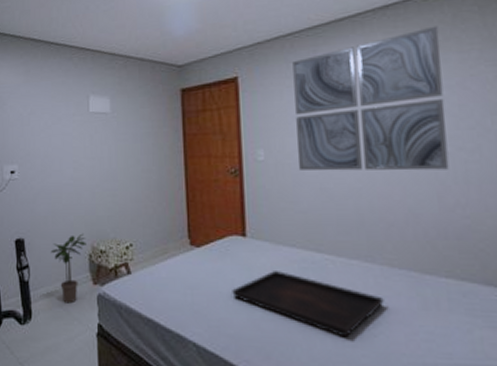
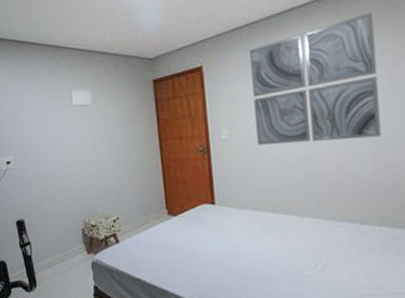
potted plant: present [50,233,86,304] -> none [48,211,79,272]
serving tray: present [232,271,384,338] -> none [205,231,330,281]

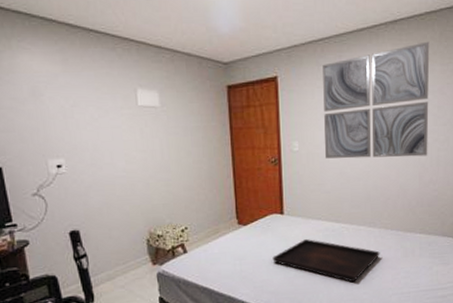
serving tray: none [205,231,330,281] -> present [272,239,380,283]

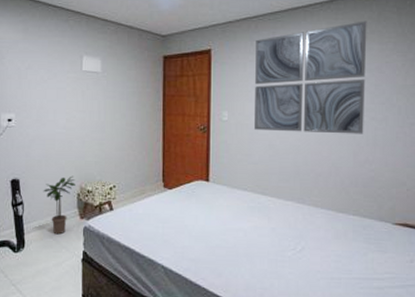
potted plant: none [108,221,144,284] -> present [43,175,76,235]
serving tray: present [272,239,380,283] -> none [195,209,309,260]

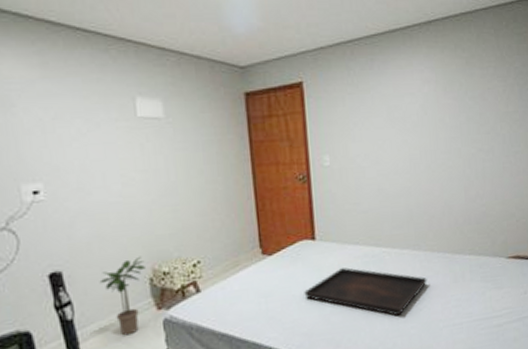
serving tray: none [195,209,309,260] -> present [304,267,427,316]
wall art: present [255,21,367,134] -> none [353,44,473,174]

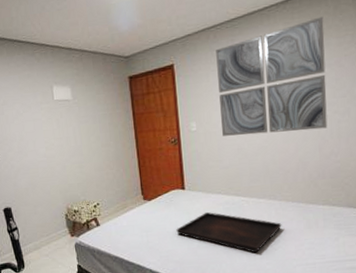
potted plant: present [99,256,145,336] -> none [34,199,62,253]
wall art: none [353,44,473,174] -> present [216,16,328,136]

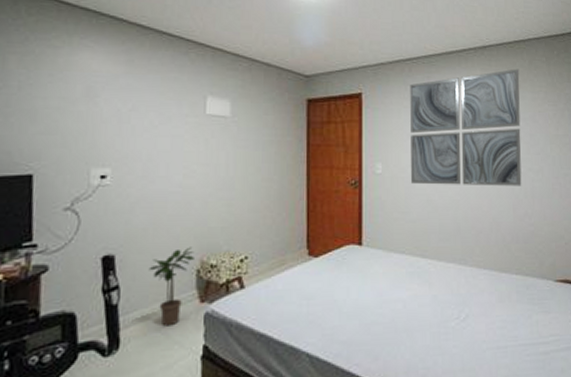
potted plant: none [34,199,62,253] -> present [148,247,195,327]
serving tray: present [176,212,282,253] -> none [346,276,472,333]

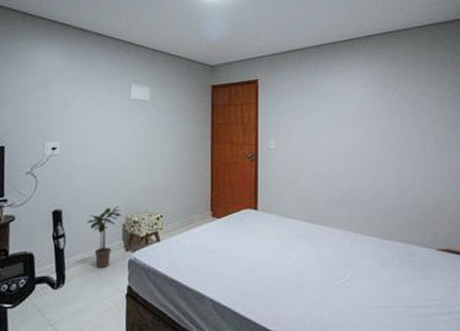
wall art: present [410,69,522,186] -> none [300,55,405,162]

